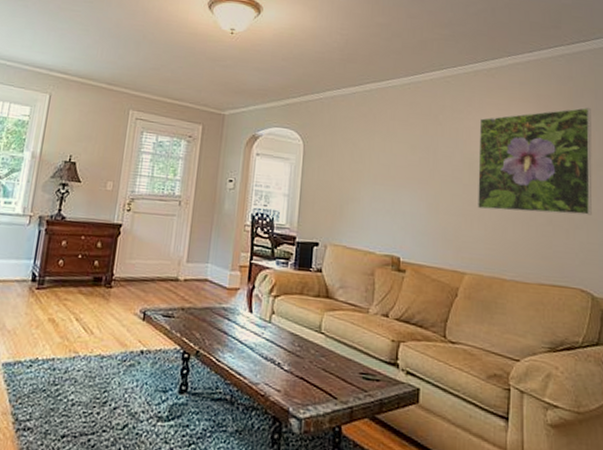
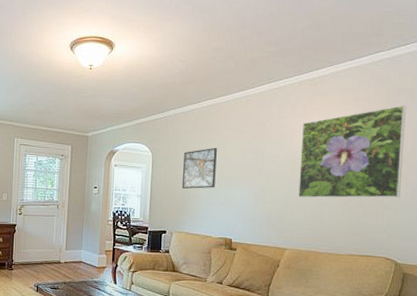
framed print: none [339,140,382,191] -> present [181,147,217,189]

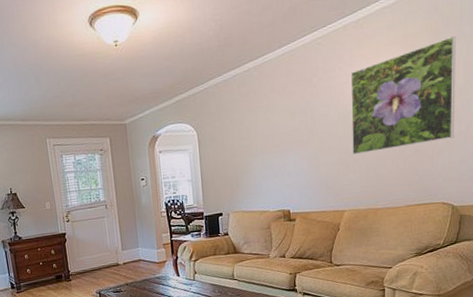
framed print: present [181,147,217,189] -> none [231,114,267,165]

